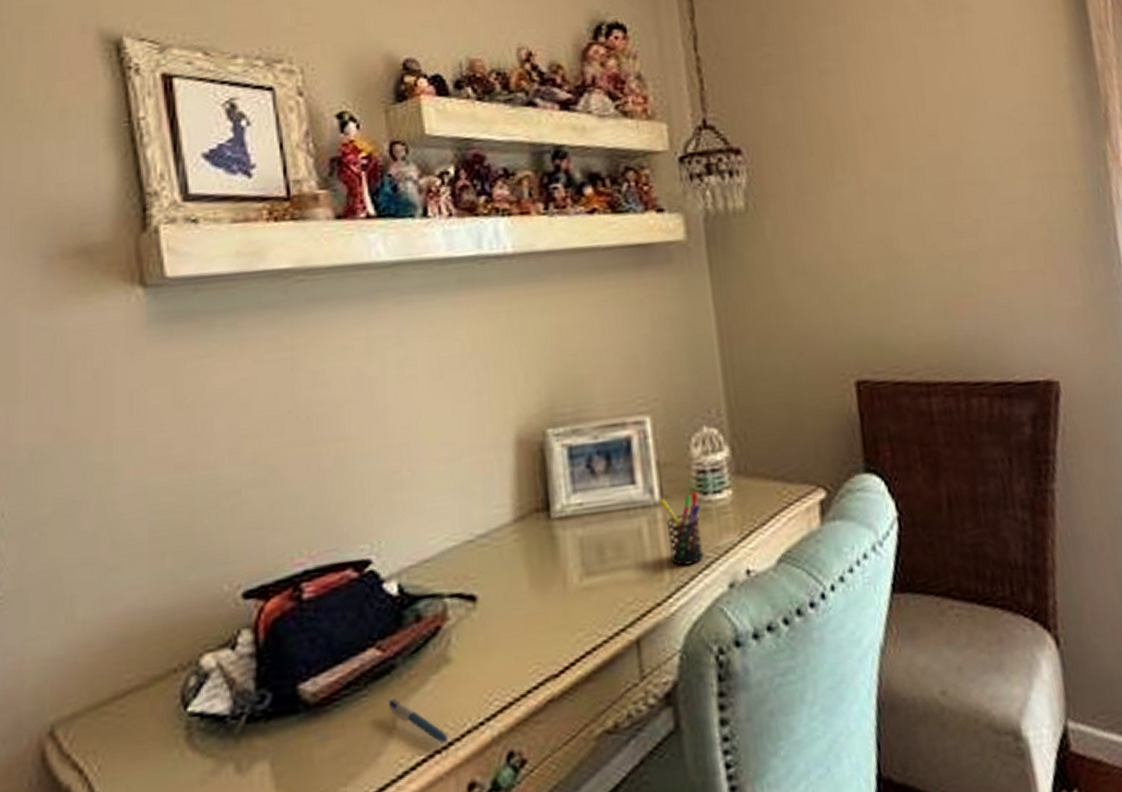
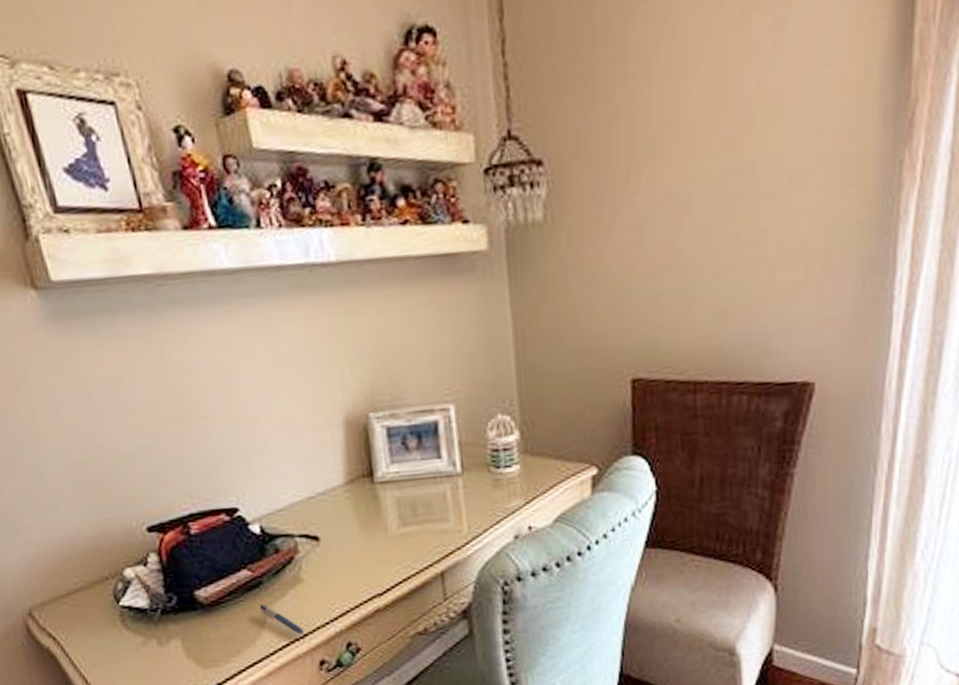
pen holder: present [659,492,704,566] -> none [460,466,495,521]

